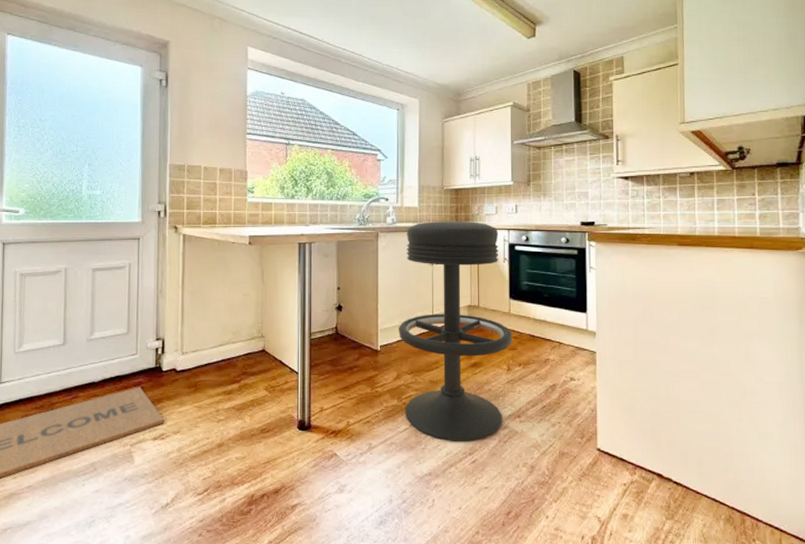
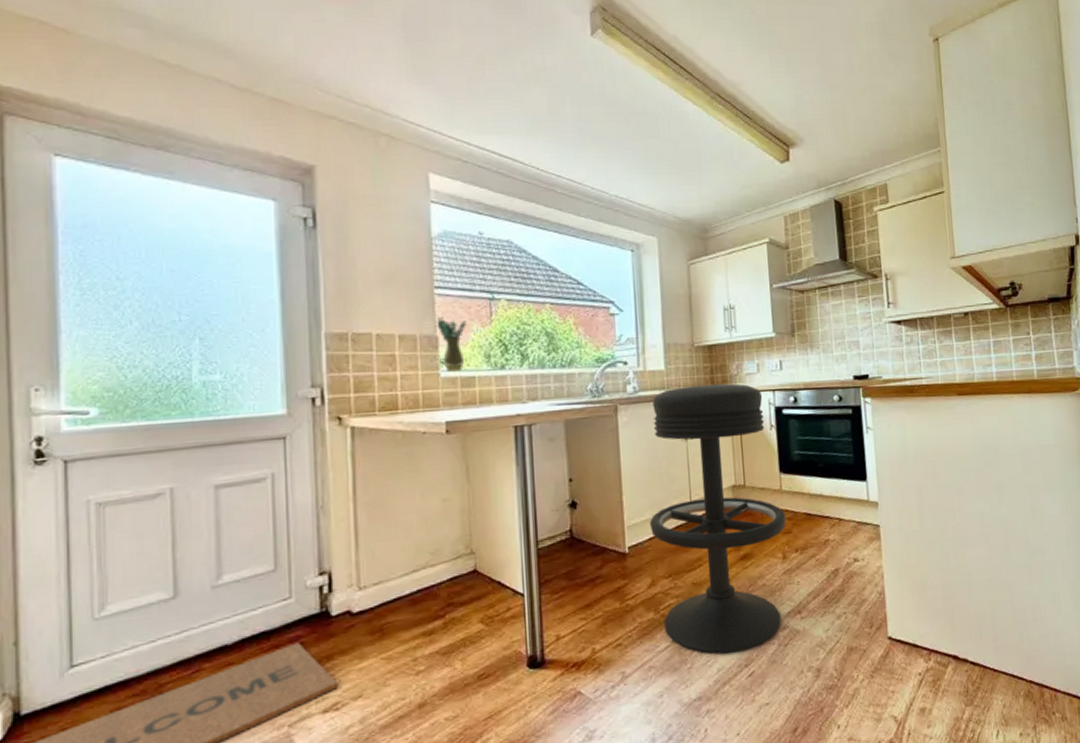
vase: none [246,155,268,198] -> present [435,316,467,372]

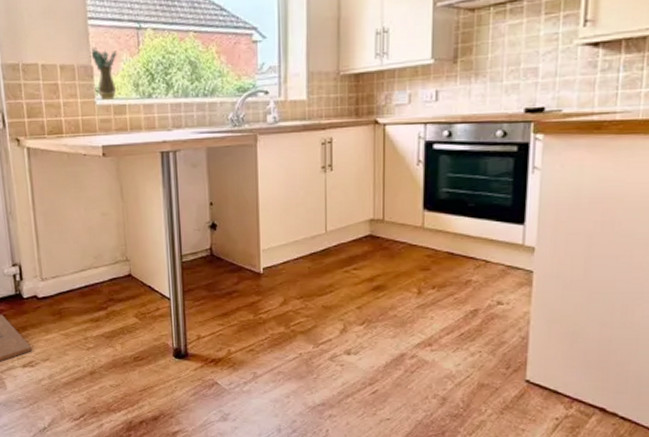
bar stool: present [649,383,786,654] -> none [283,115,425,371]

